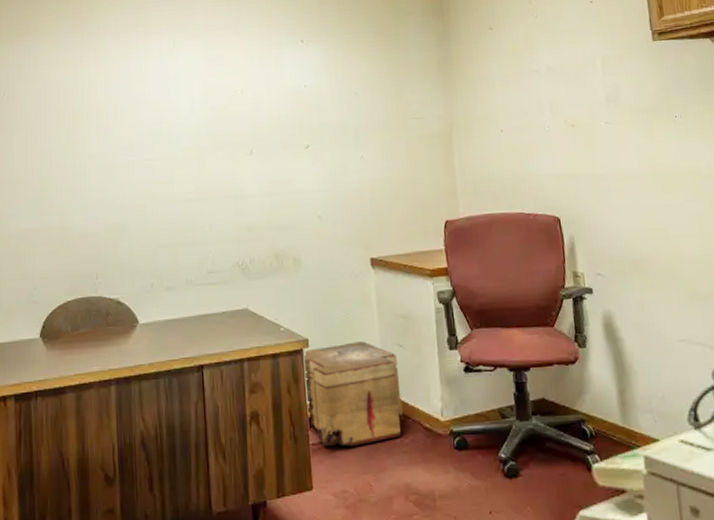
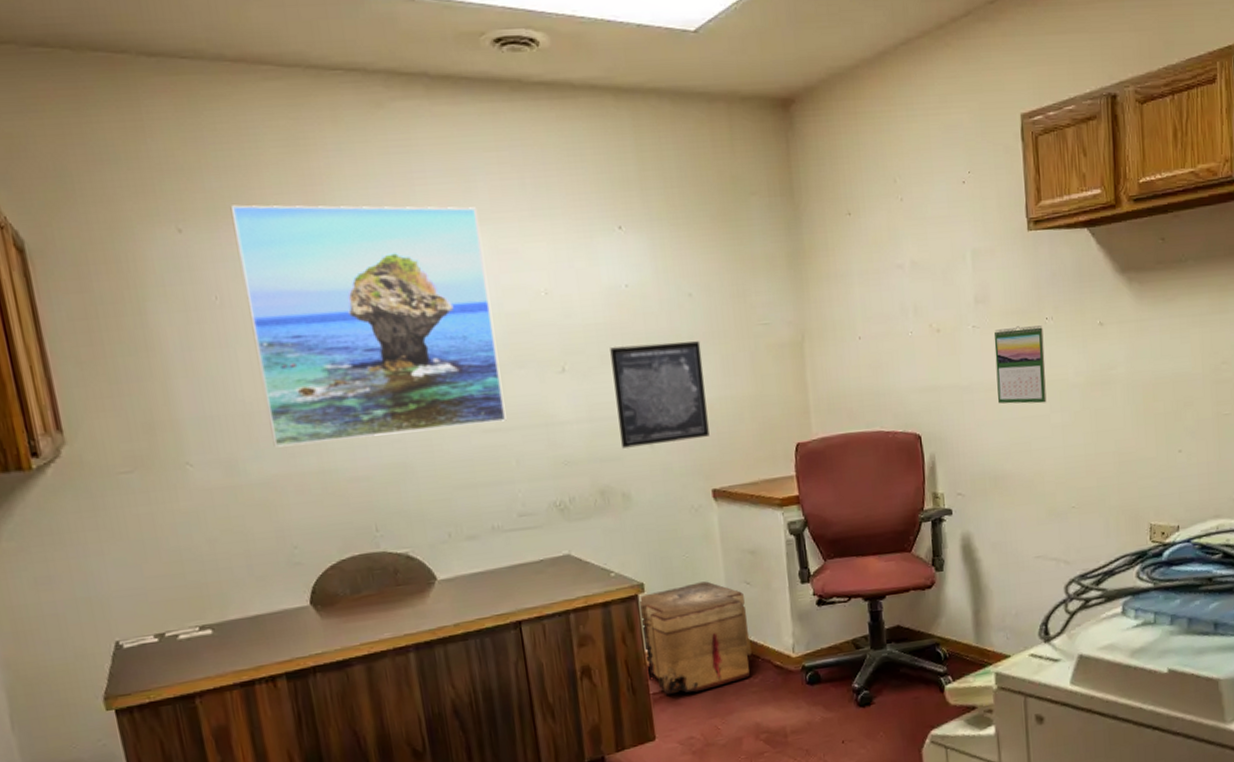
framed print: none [23,27,204,207] -> present [230,205,507,448]
wall art: none [289,131,369,219] -> present [610,341,710,448]
calendar: none [626,122,681,193] -> present [994,325,1047,404]

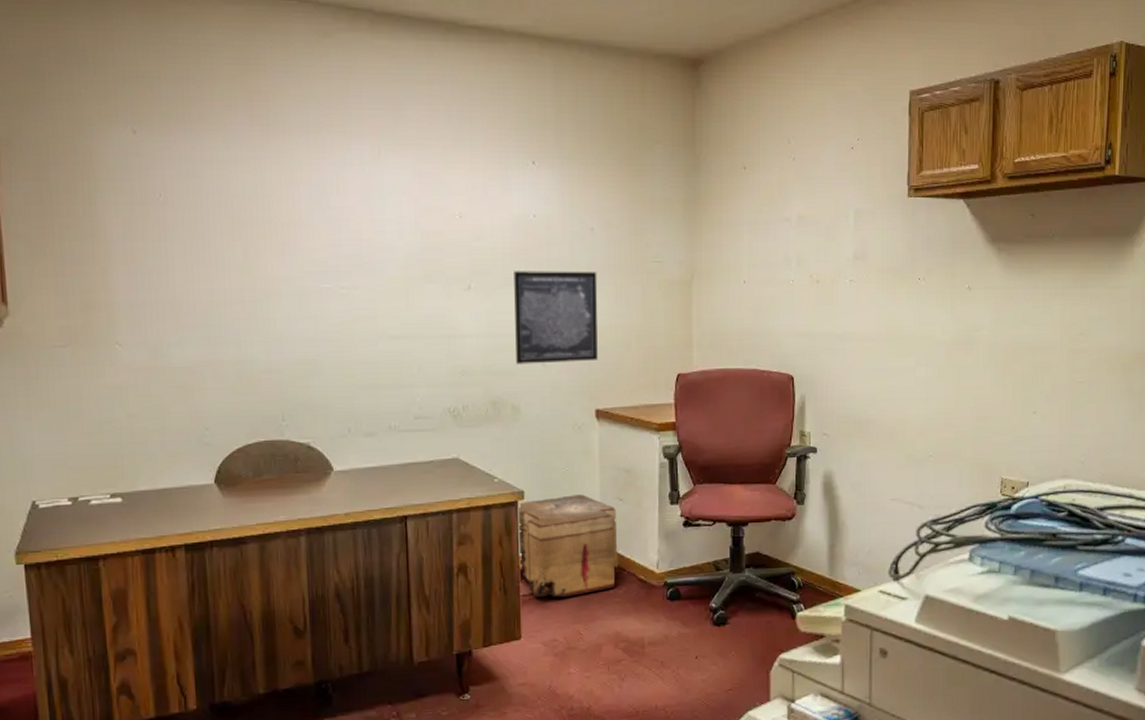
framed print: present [230,205,507,448] -> none [182,113,413,336]
calendar: present [994,325,1047,404] -> none [867,284,915,357]

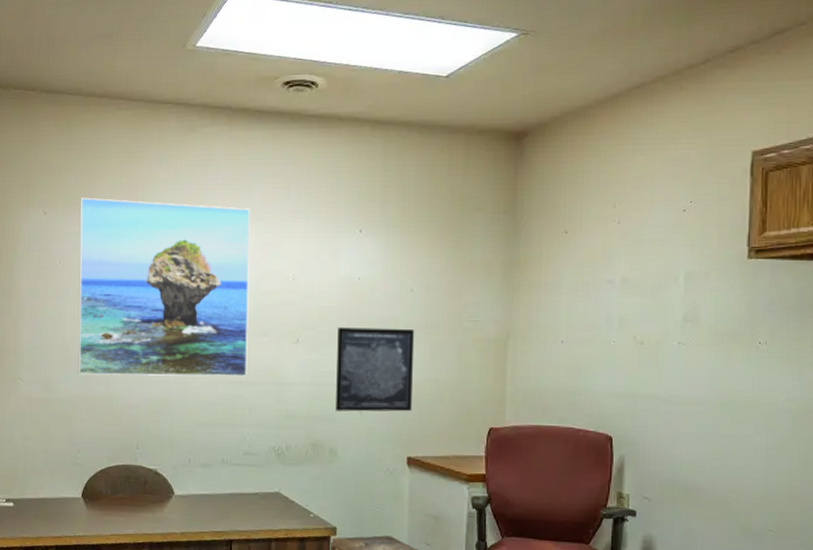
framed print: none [182,113,413,336] -> present [78,197,251,377]

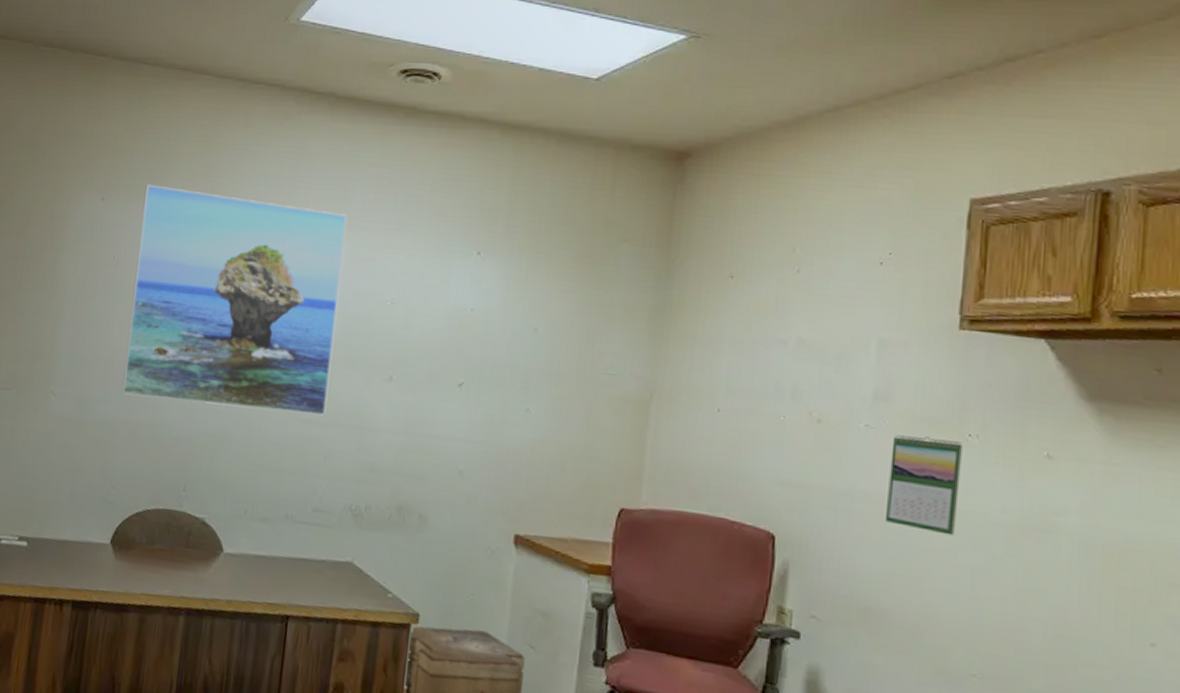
wall art: present [336,327,415,412] -> none [430,366,536,478]
calendar: none [697,347,754,424] -> present [884,435,963,536]

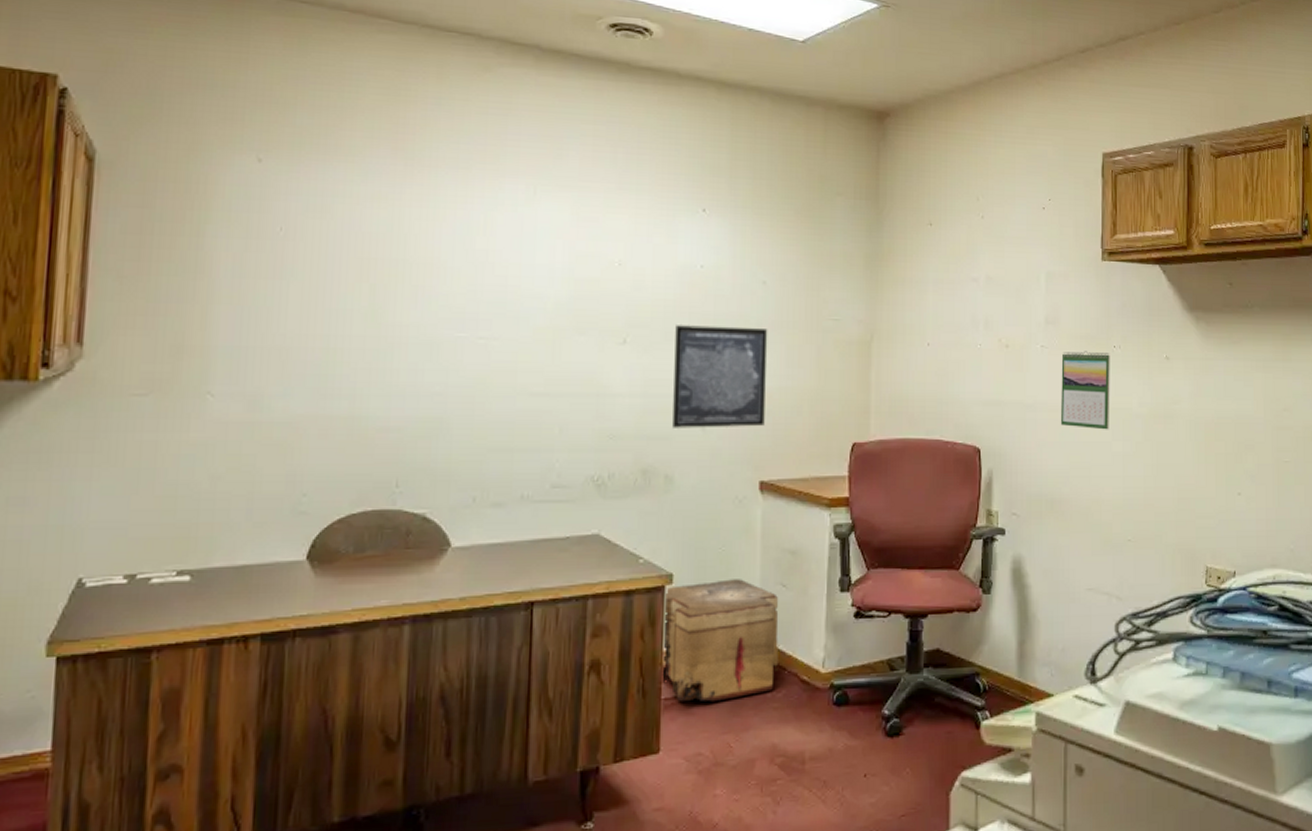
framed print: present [121,184,347,416] -> none [306,142,564,387]
wall art: none [430,366,536,478] -> present [673,325,768,428]

